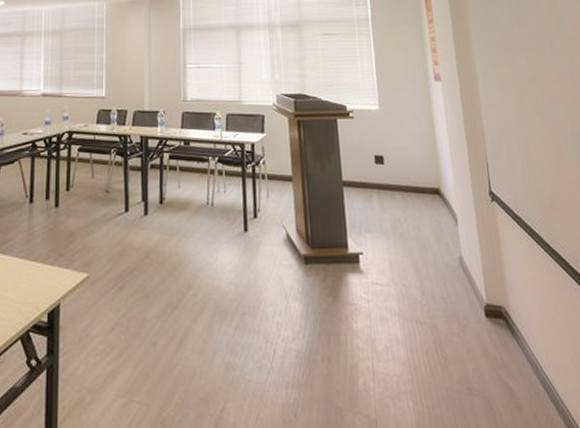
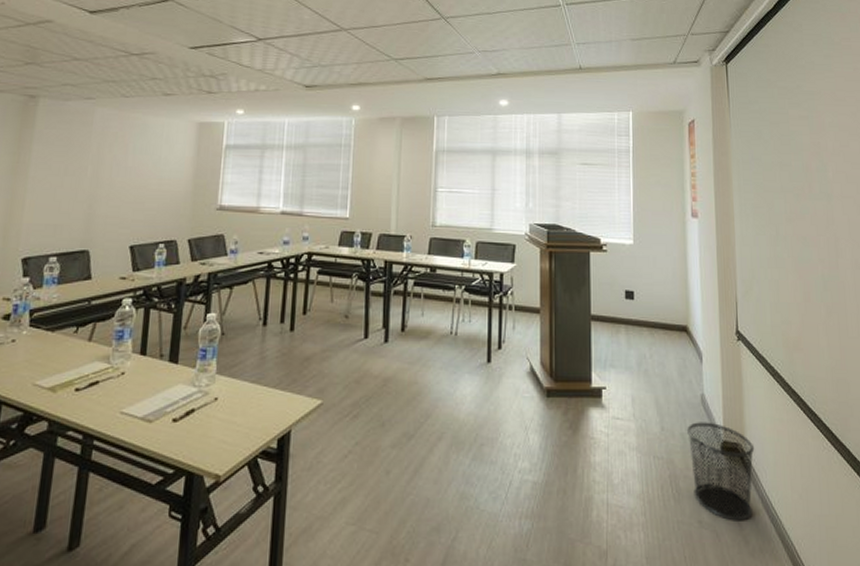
waste bin: none [448,285,523,387] -> present [687,422,755,521]

